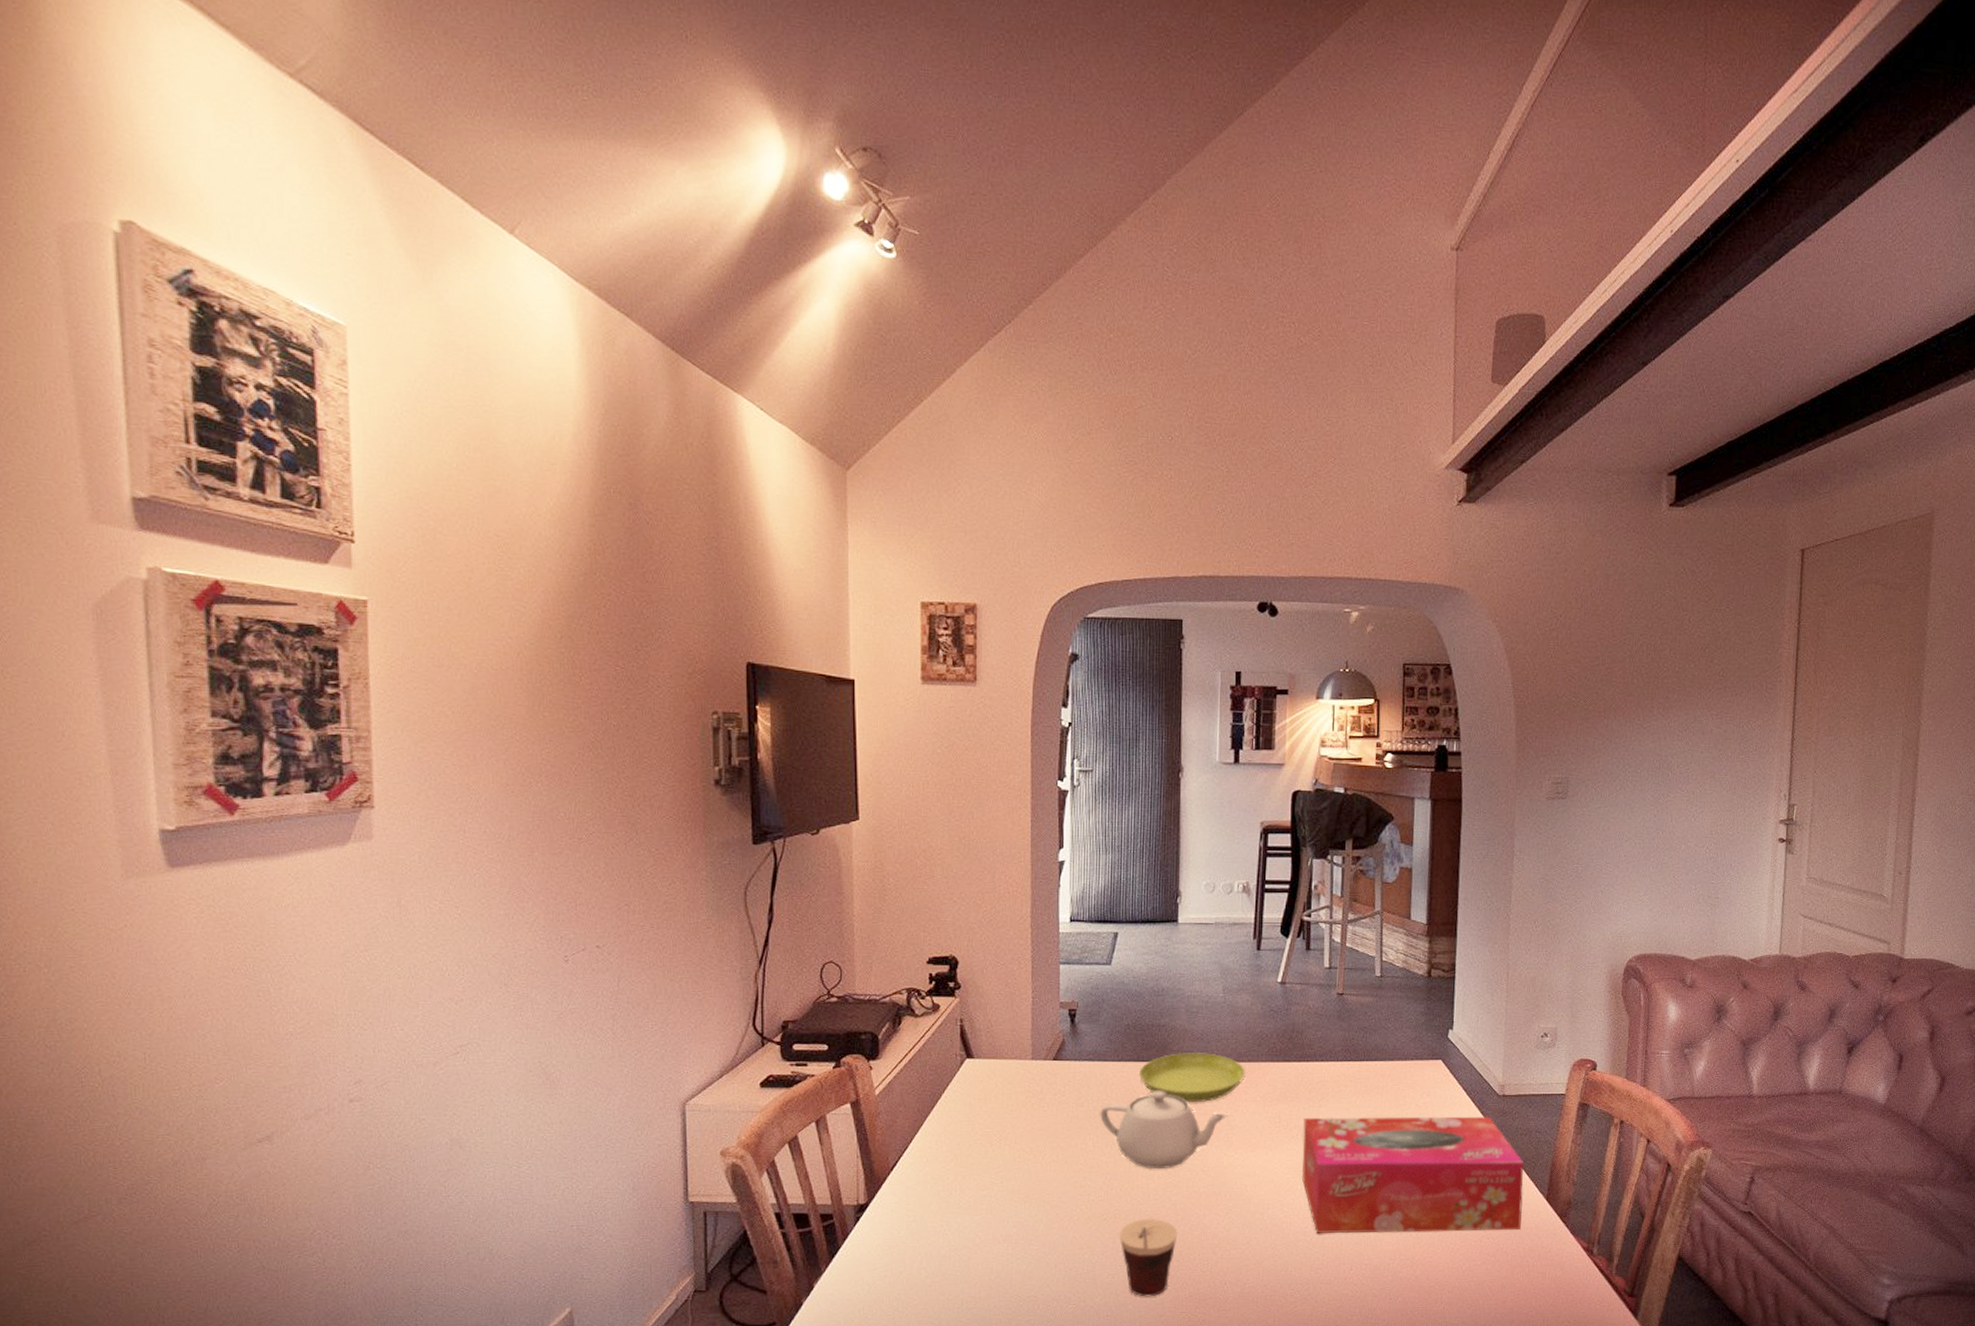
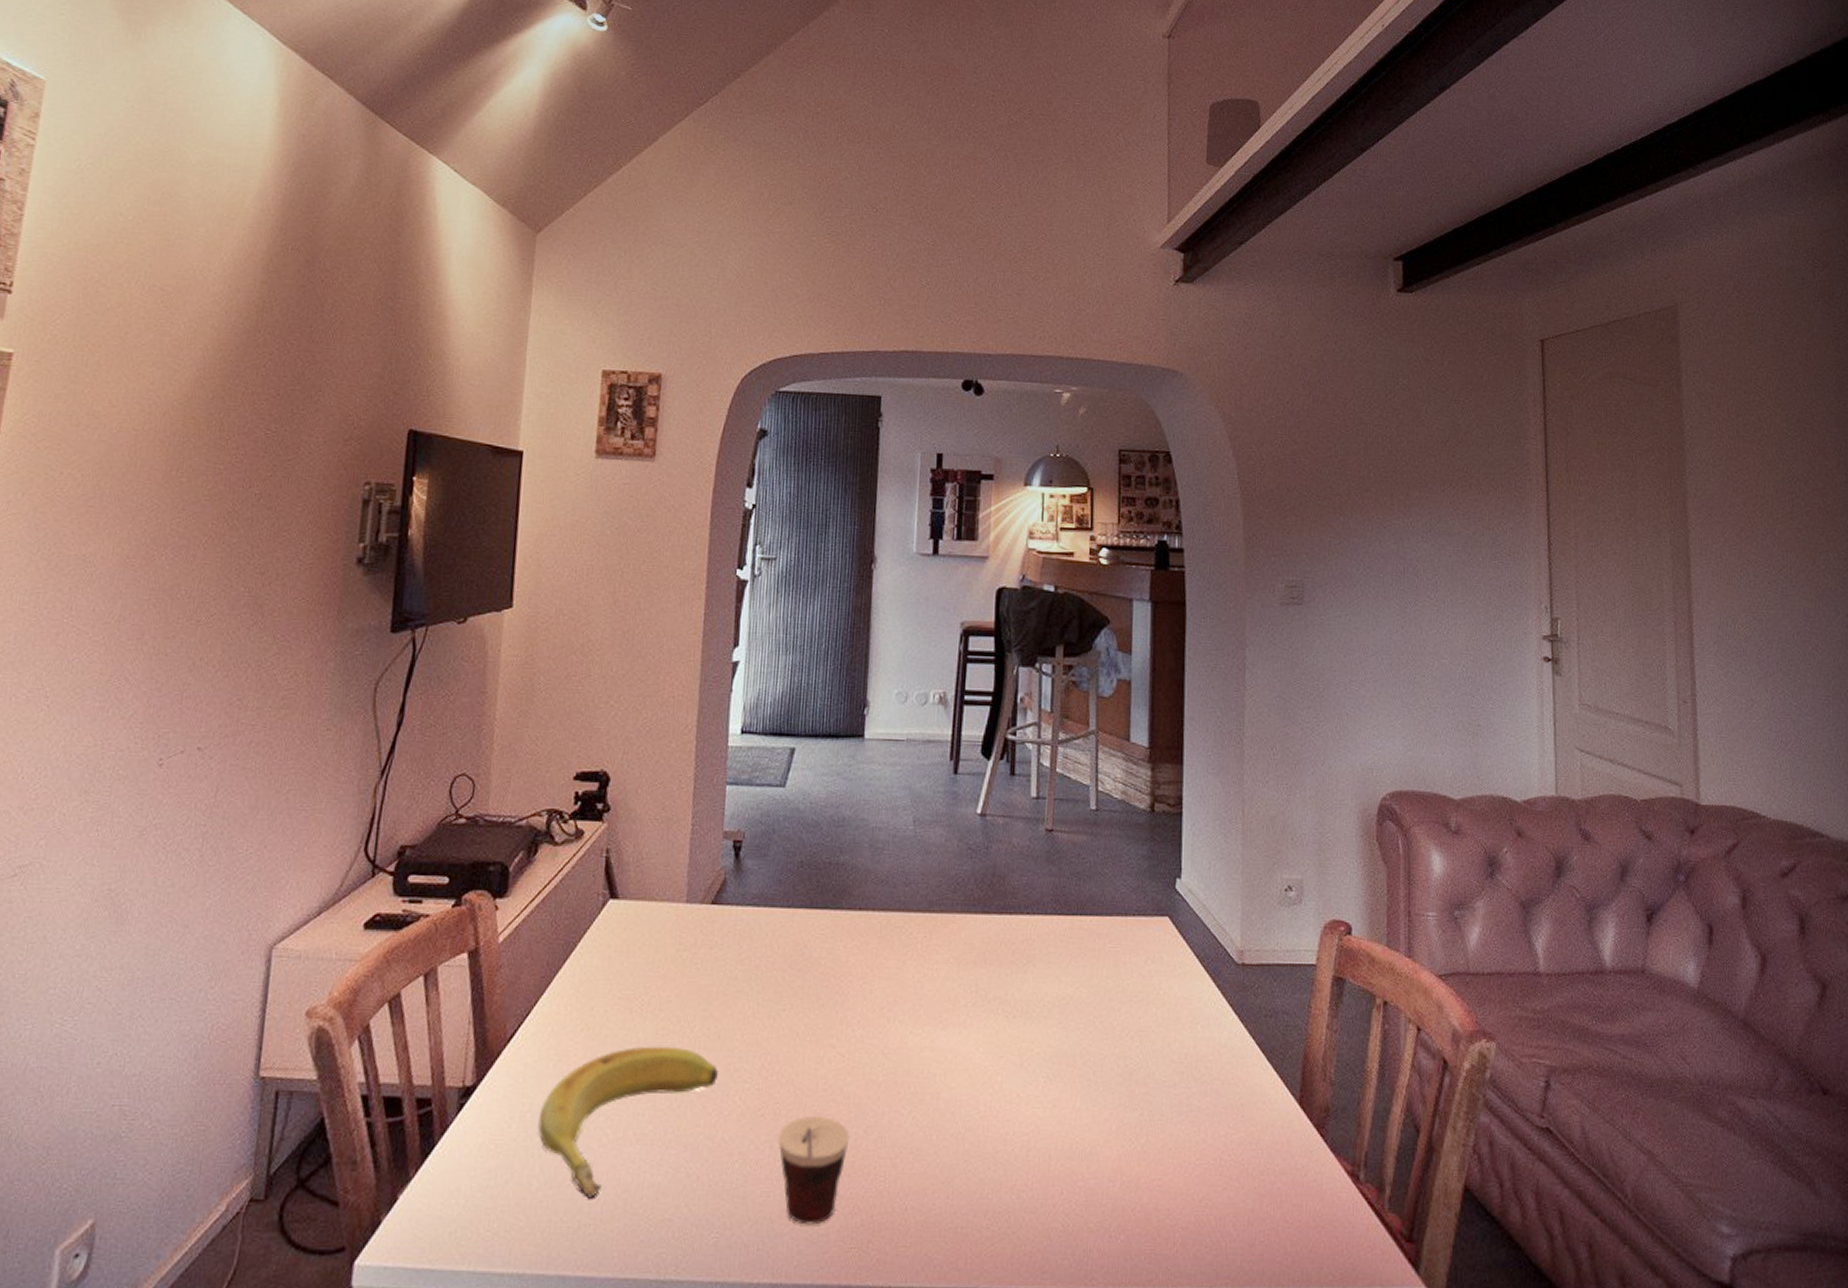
banana: none [922,1170,1068,1283] -> present [538,1046,719,1199]
teapot: present [1100,1091,1228,1170] -> none [763,947,915,1050]
saucer: present [1138,1051,1245,1103] -> none [810,898,937,964]
tissue box: present [1301,1116,1524,1233] -> none [1001,986,1271,1145]

